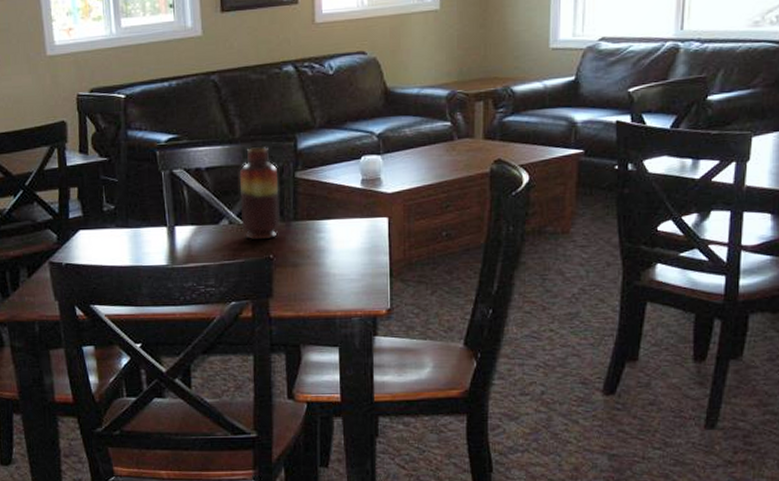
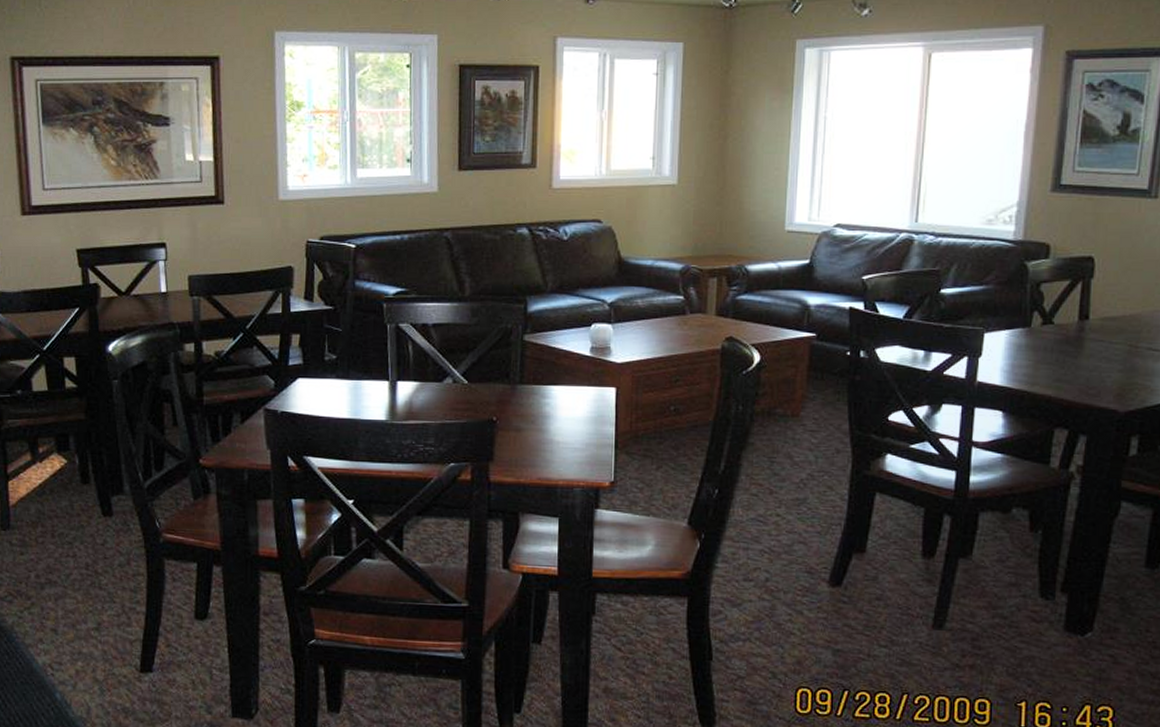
vase: present [239,147,280,240] -> none [465,307,506,402]

